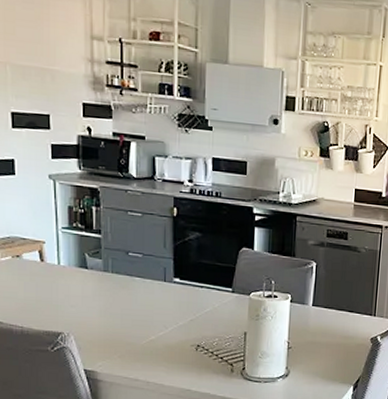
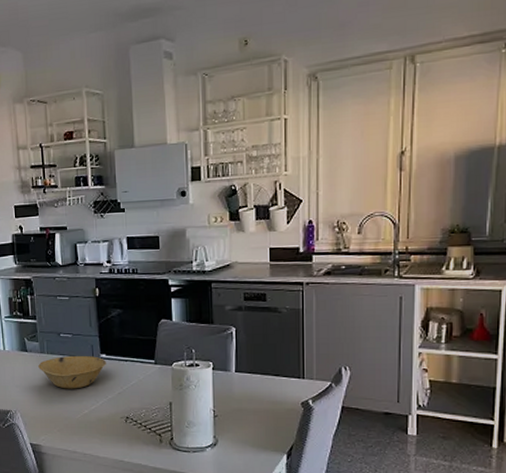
bowl: none [100,277,181,313] -> present [38,355,107,389]

